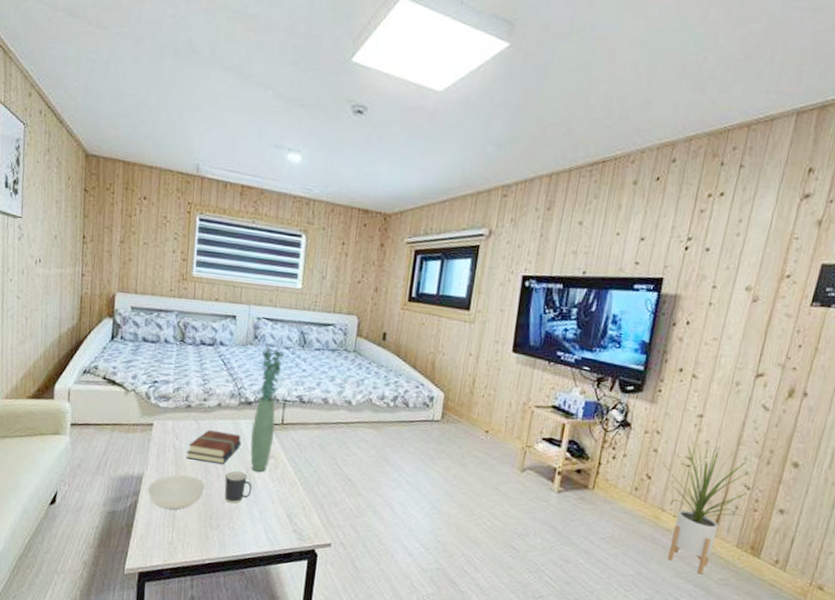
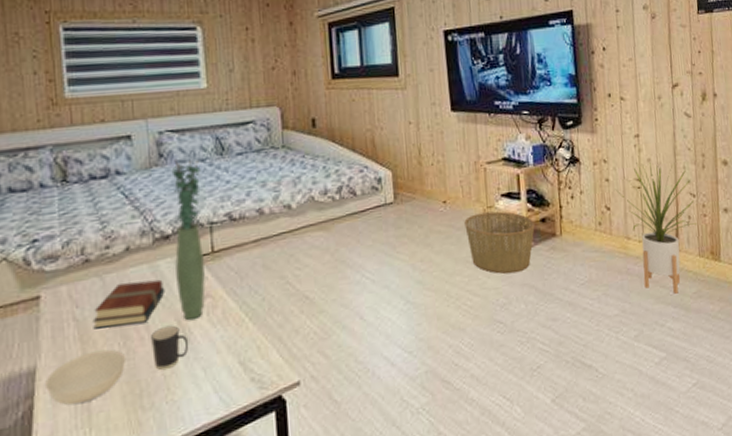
basket: none [500,449,569,511] -> present [464,211,535,274]

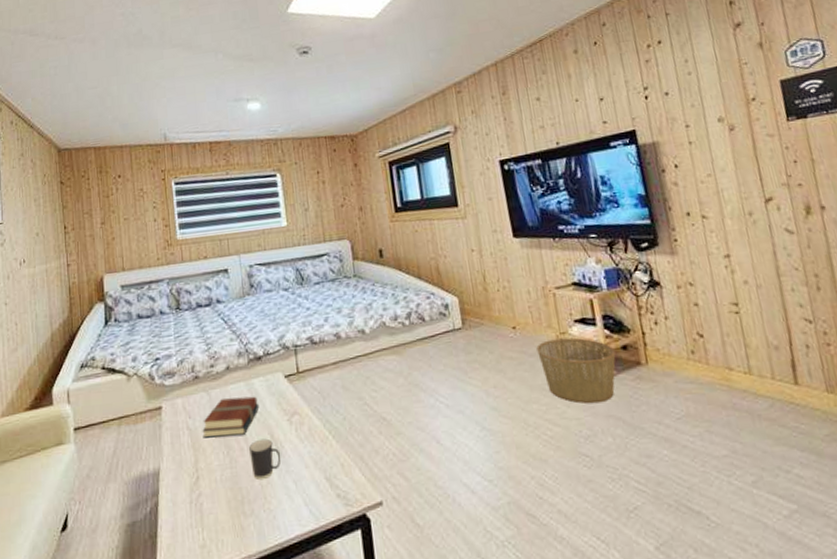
bowl: present [45,349,127,405] -> none [167,457,230,506]
vase: present [171,158,206,321] -> none [261,288,293,435]
house plant: present [615,162,697,294] -> none [706,284,819,435]

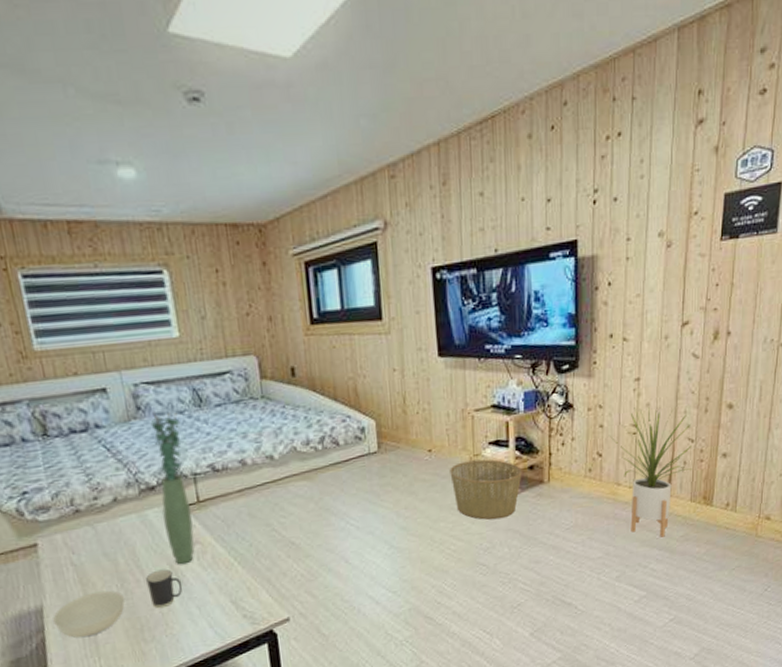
bowl: none [167,457,230,506] -> present [53,590,126,638]
books: present [202,396,260,438] -> none [89,527,156,573]
vase: none [261,288,293,435] -> present [150,411,195,565]
house plant: none [706,284,819,435] -> present [608,407,692,537]

